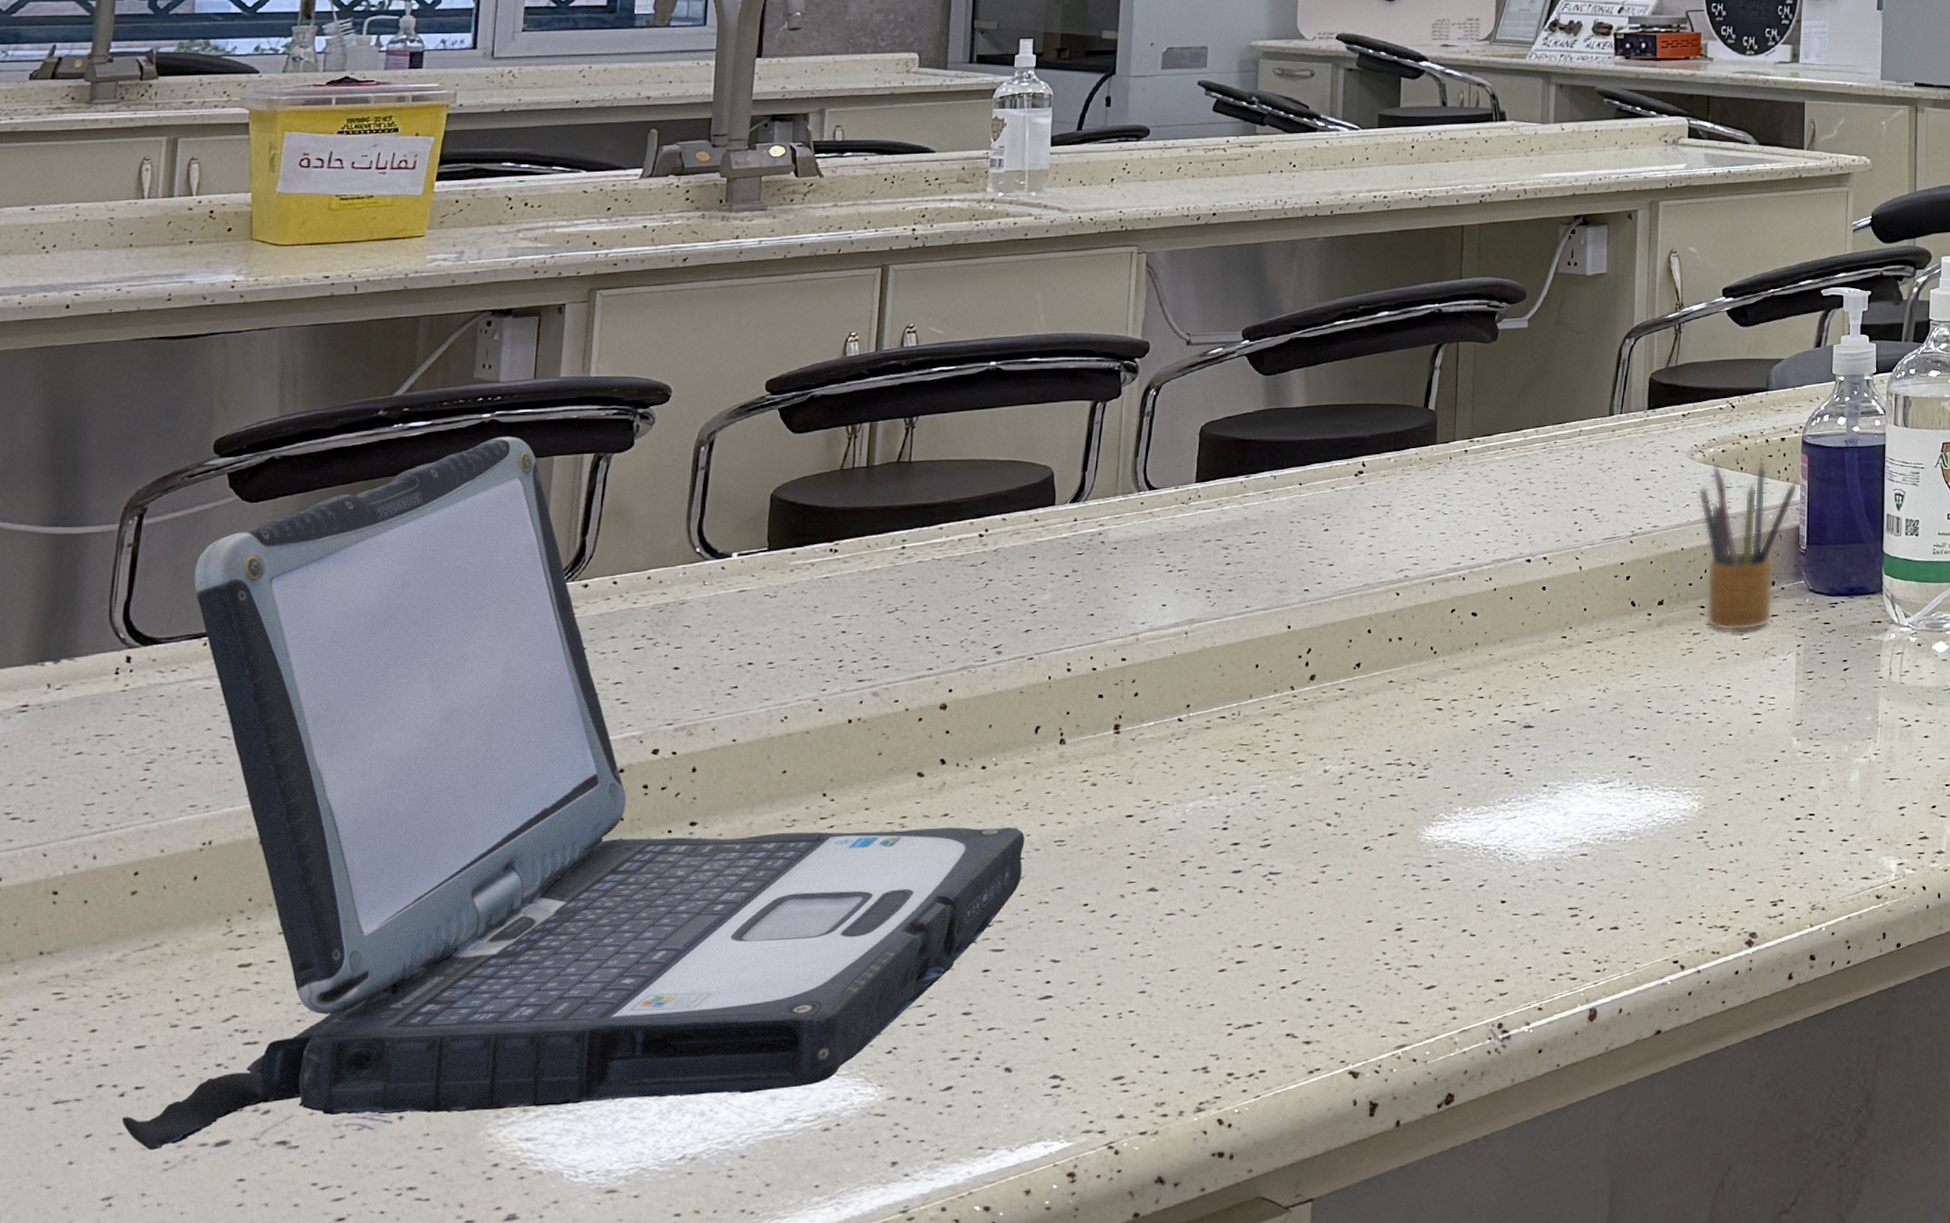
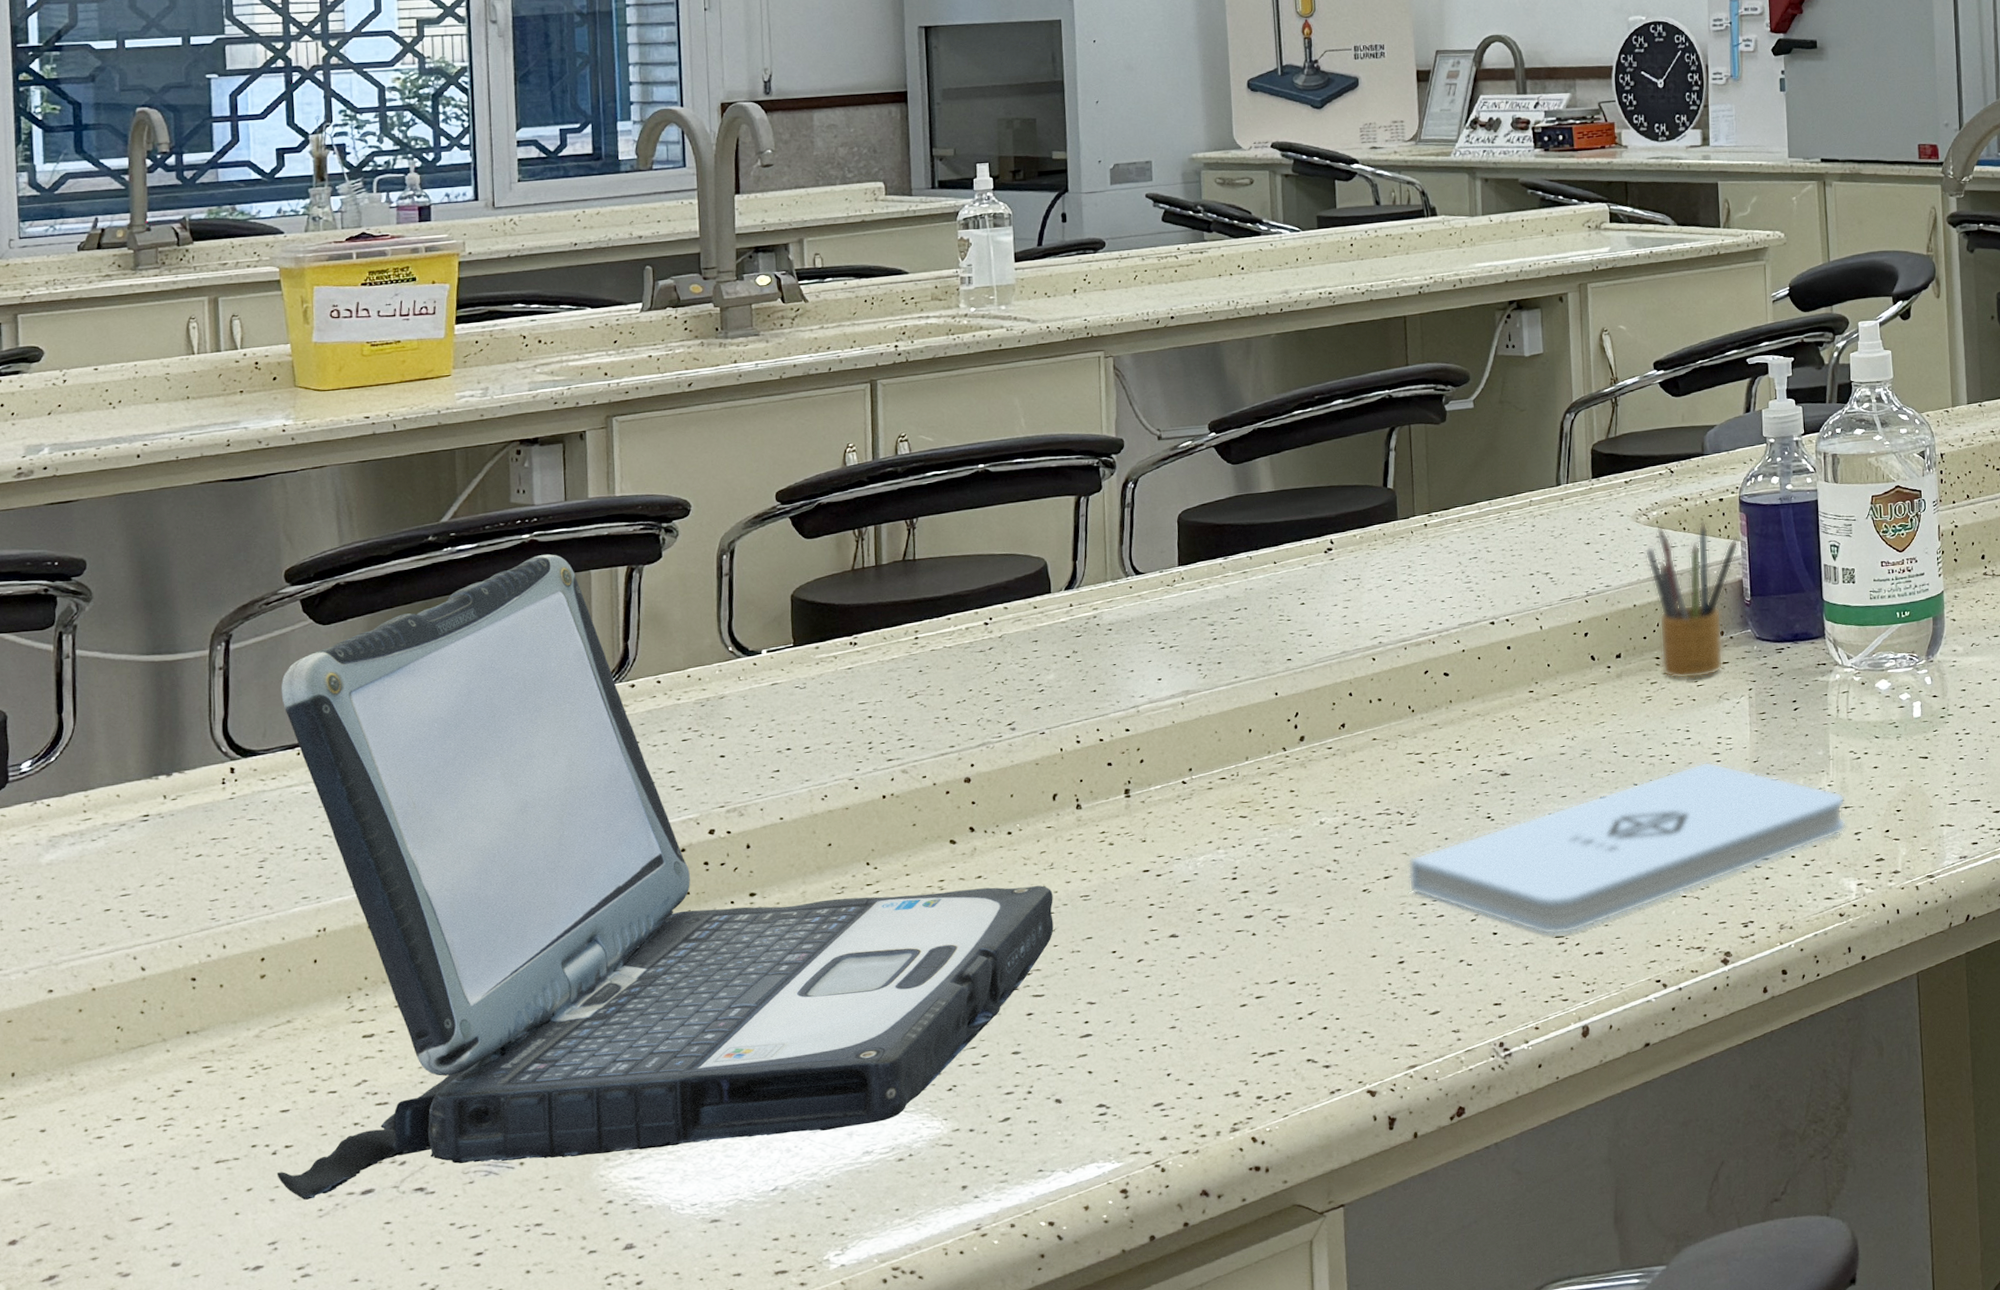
notepad: none [1414,722,1891,906] -> present [1408,761,1846,935]

